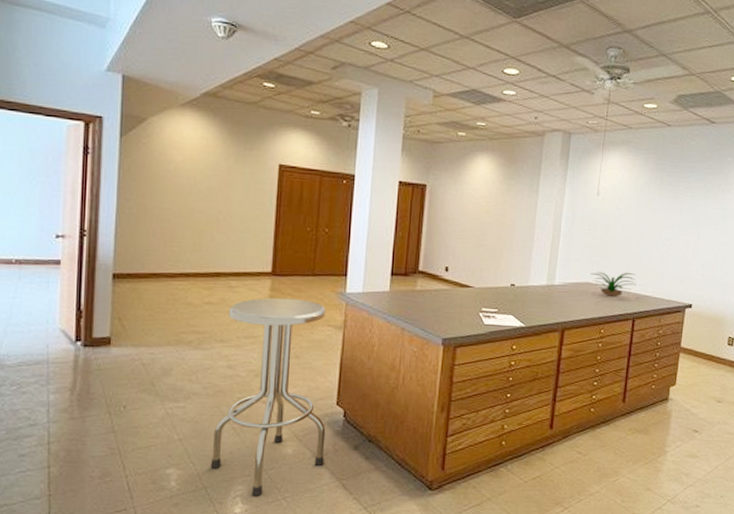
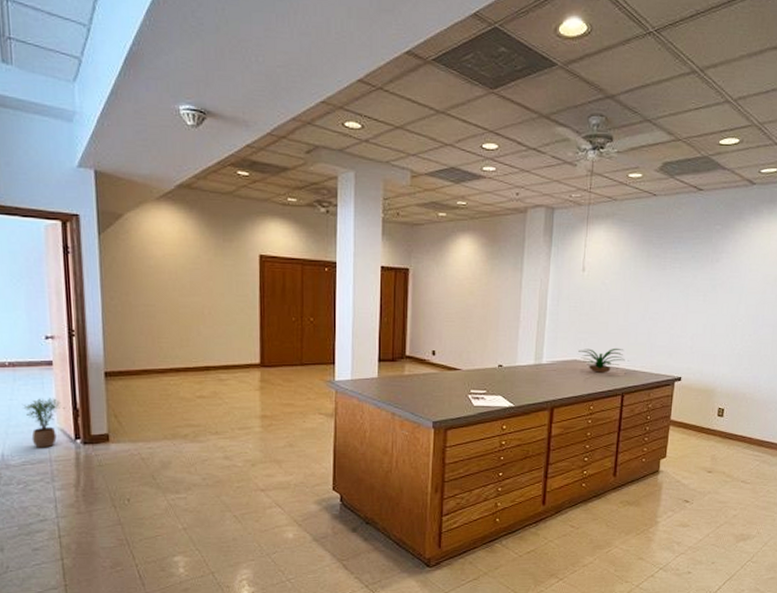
potted plant: none [25,297,70,349] -> present [23,398,66,448]
bar stool: present [210,297,326,496] -> none [215,388,324,579]

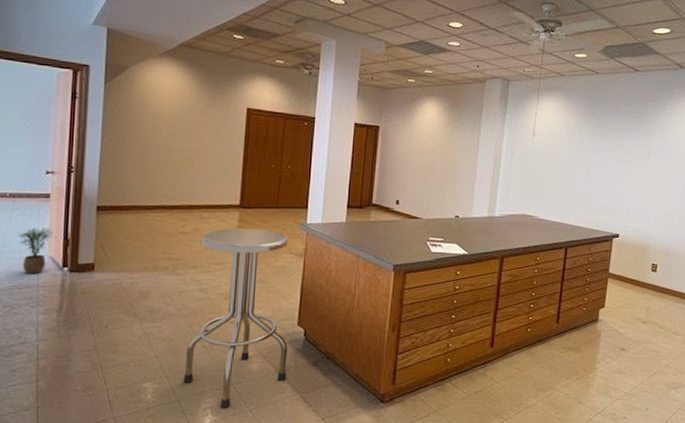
bar stool: none [215,388,324,579] -> present [183,227,288,408]
plant: present [578,348,630,373] -> none [527,204,573,227]

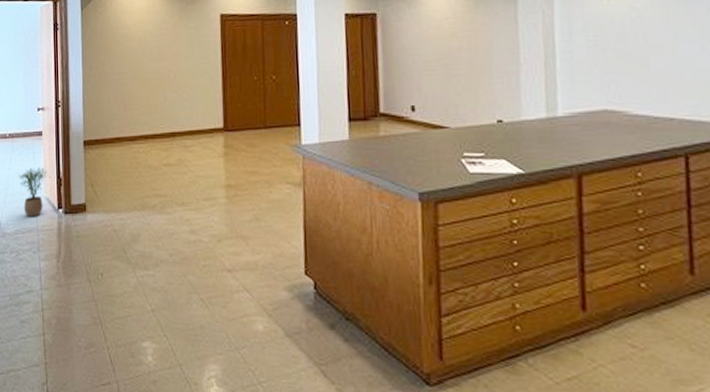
bar stool: present [183,227,288,408] -> none [182,154,298,378]

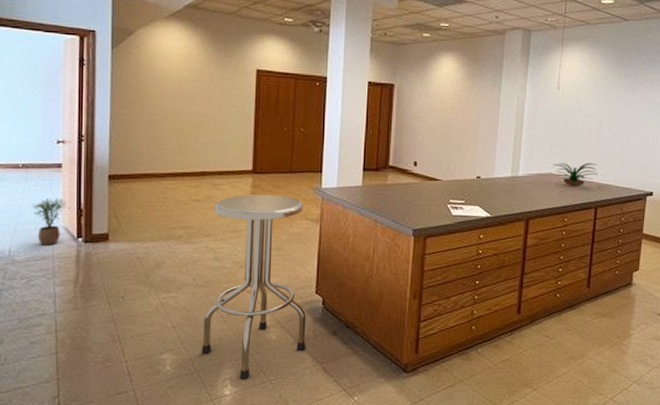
bar stool: none [182,154,298,378] -> present [201,194,306,379]
plant: none [608,91,691,126] -> present [553,162,603,186]

